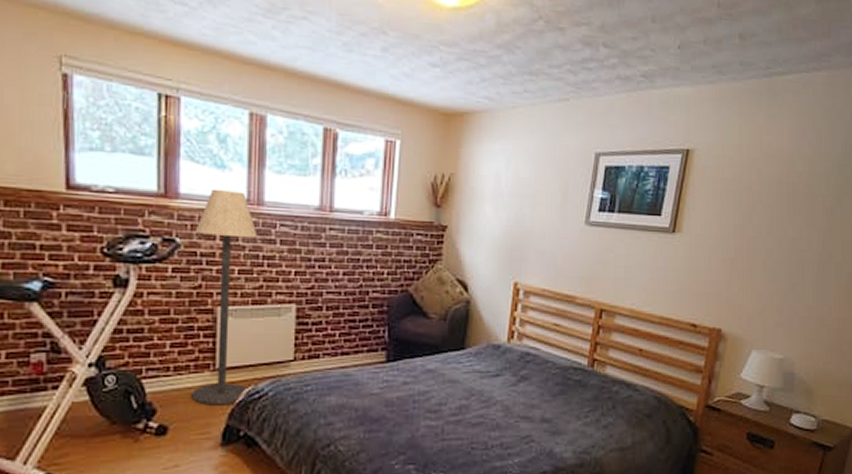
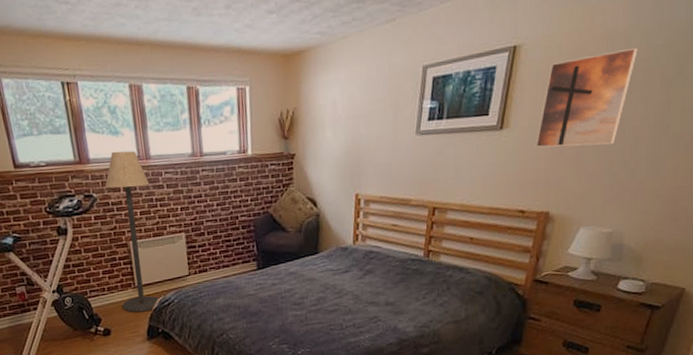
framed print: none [707,171,801,265] -> present [535,47,638,148]

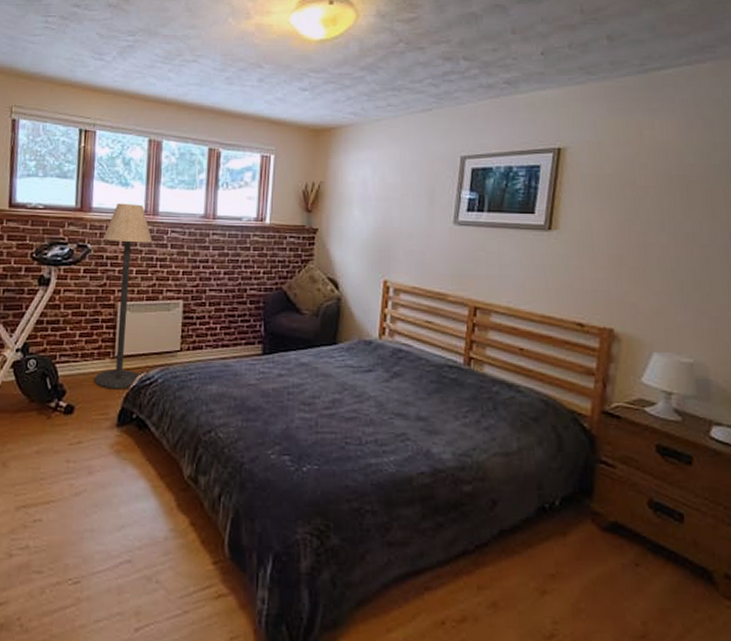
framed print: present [535,47,638,148] -> none [590,164,694,261]

